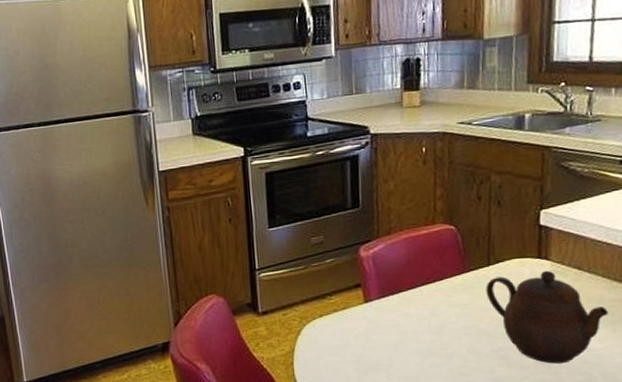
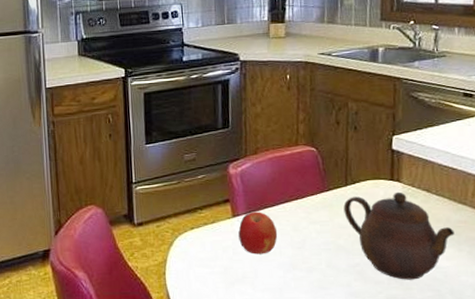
fruit: none [371,296,414,341] -> present [238,211,278,255]

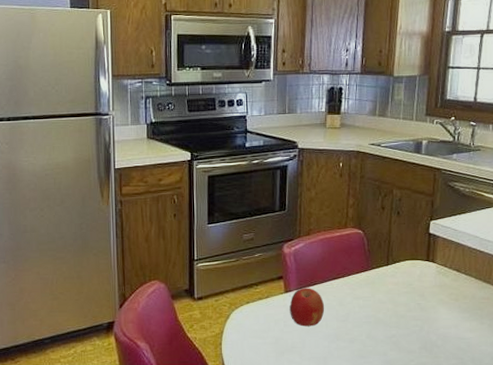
teapot: present [343,191,455,280] -> none [384,271,478,350]

